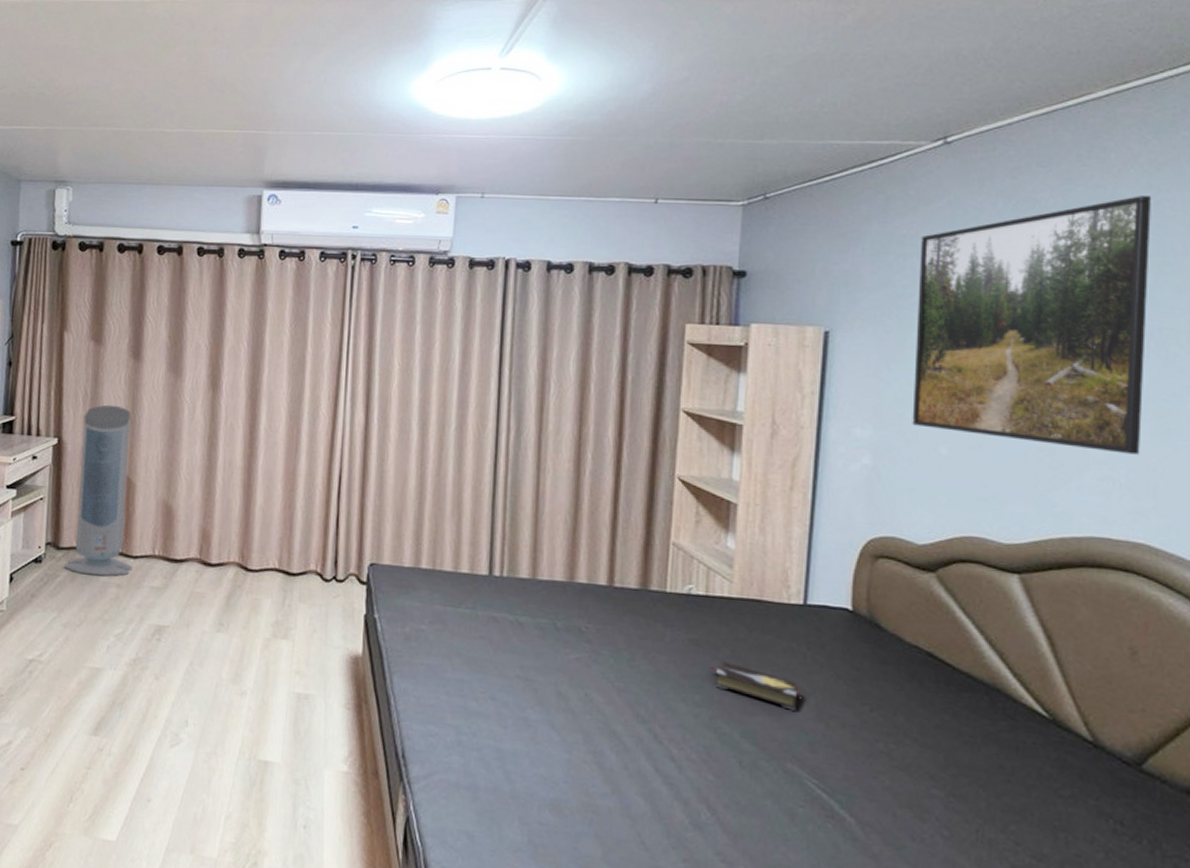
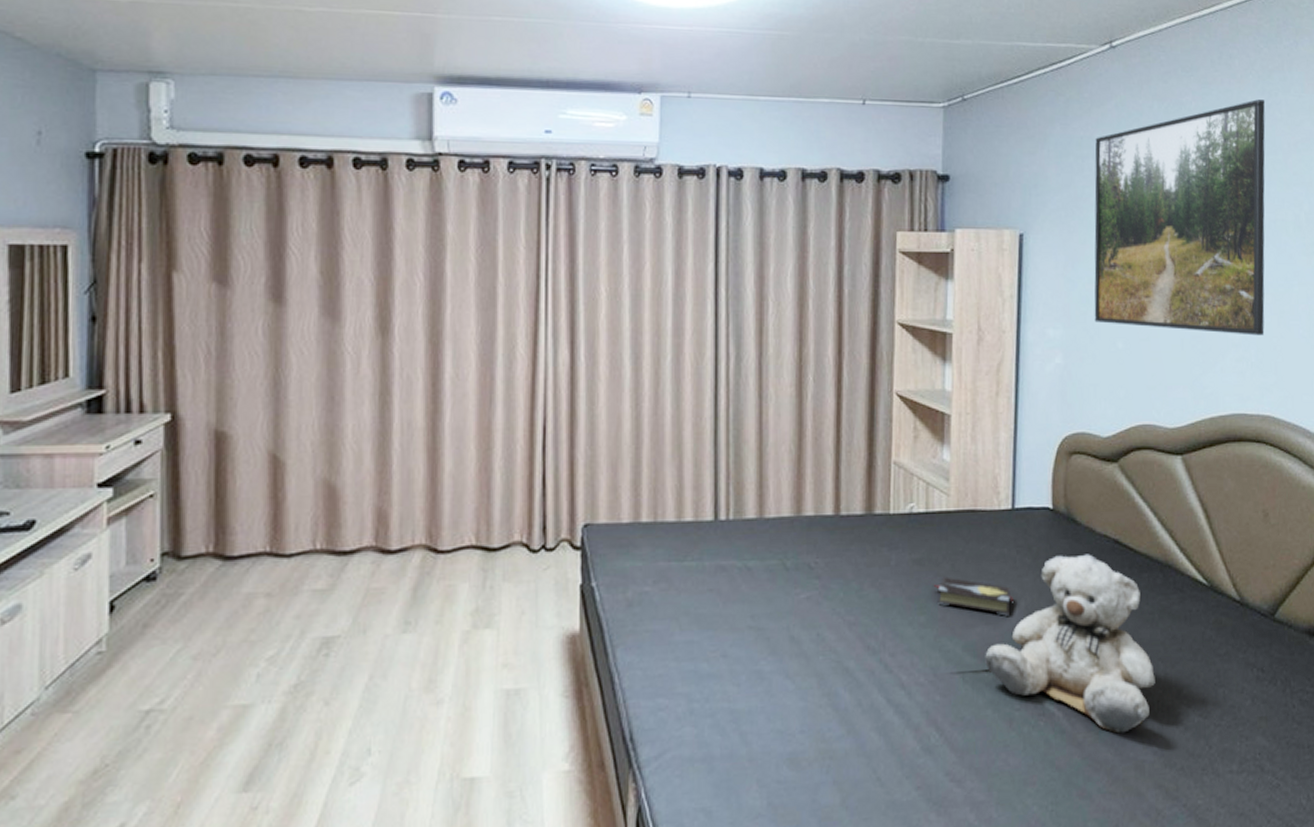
air purifier: present [63,404,133,576] -> none [188,364,287,587]
teddy bear: none [766,658,974,856] -> present [985,554,1155,734]

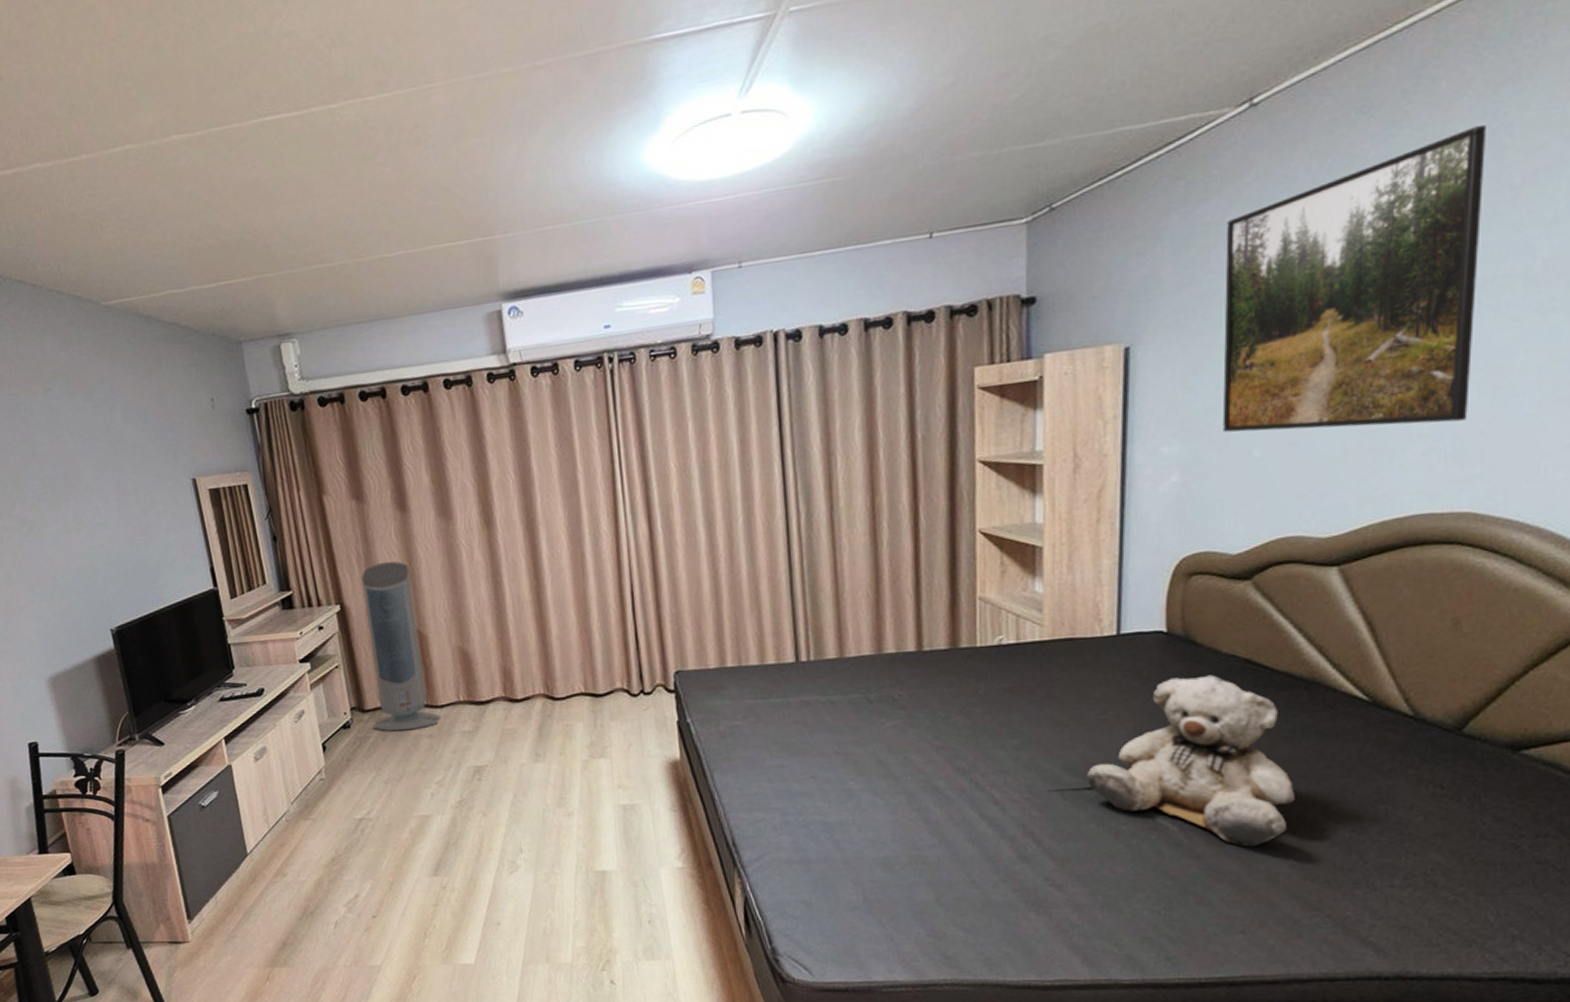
air purifier: none [188,364,287,587] -> present [361,561,441,732]
hardback book: present [933,576,1013,616] -> none [1027,702,1119,738]

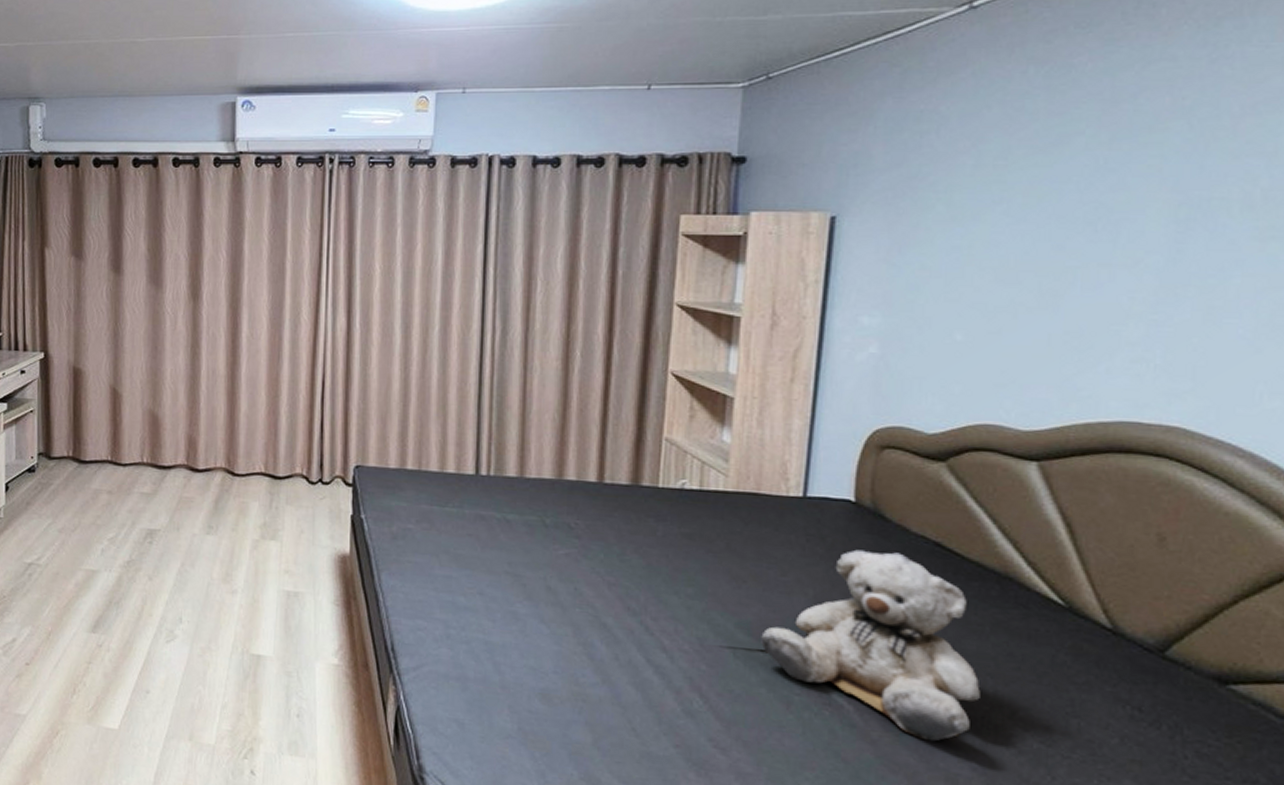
air purifier: present [361,561,441,732] -> none [55,318,123,484]
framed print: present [1222,125,1486,433] -> none [925,54,1206,334]

